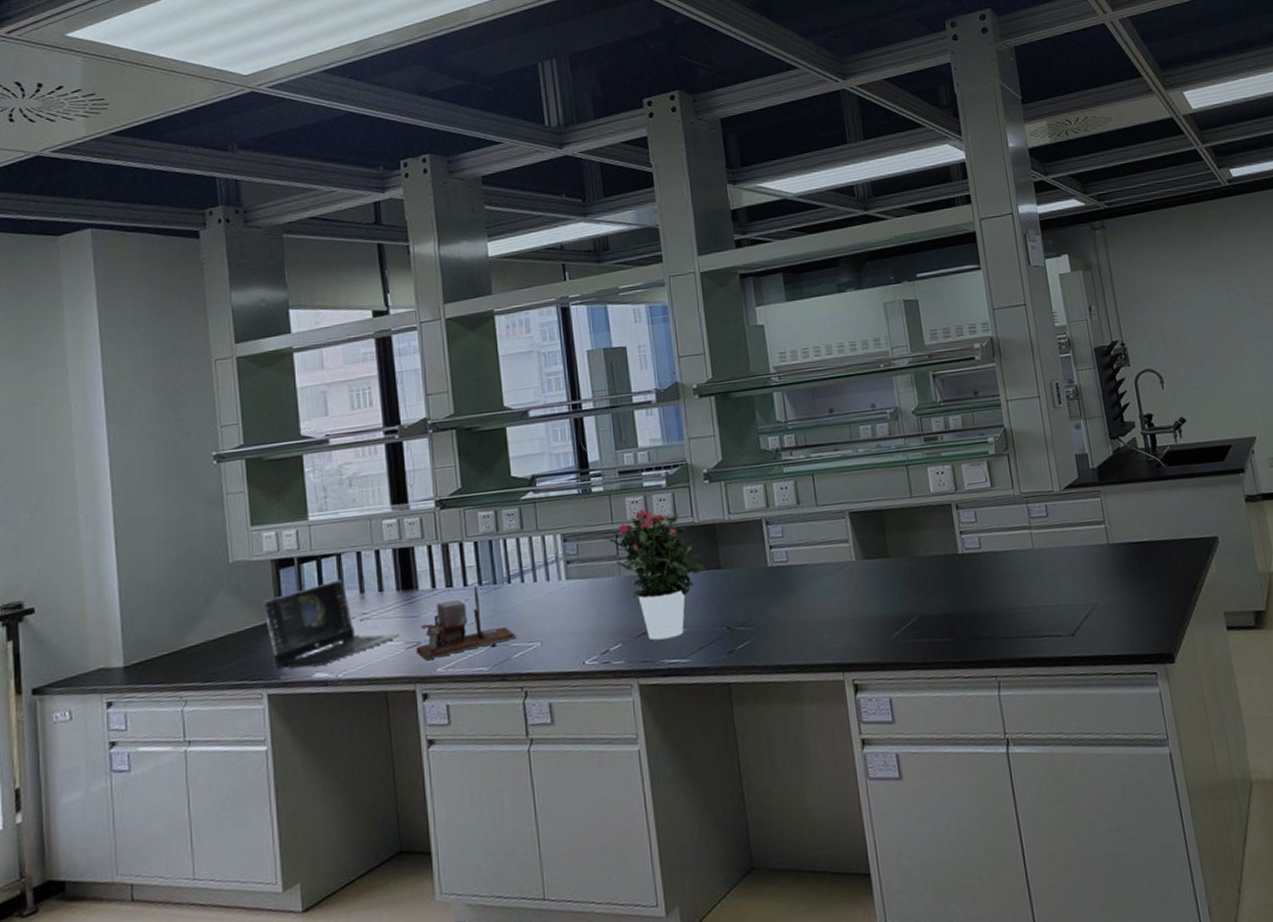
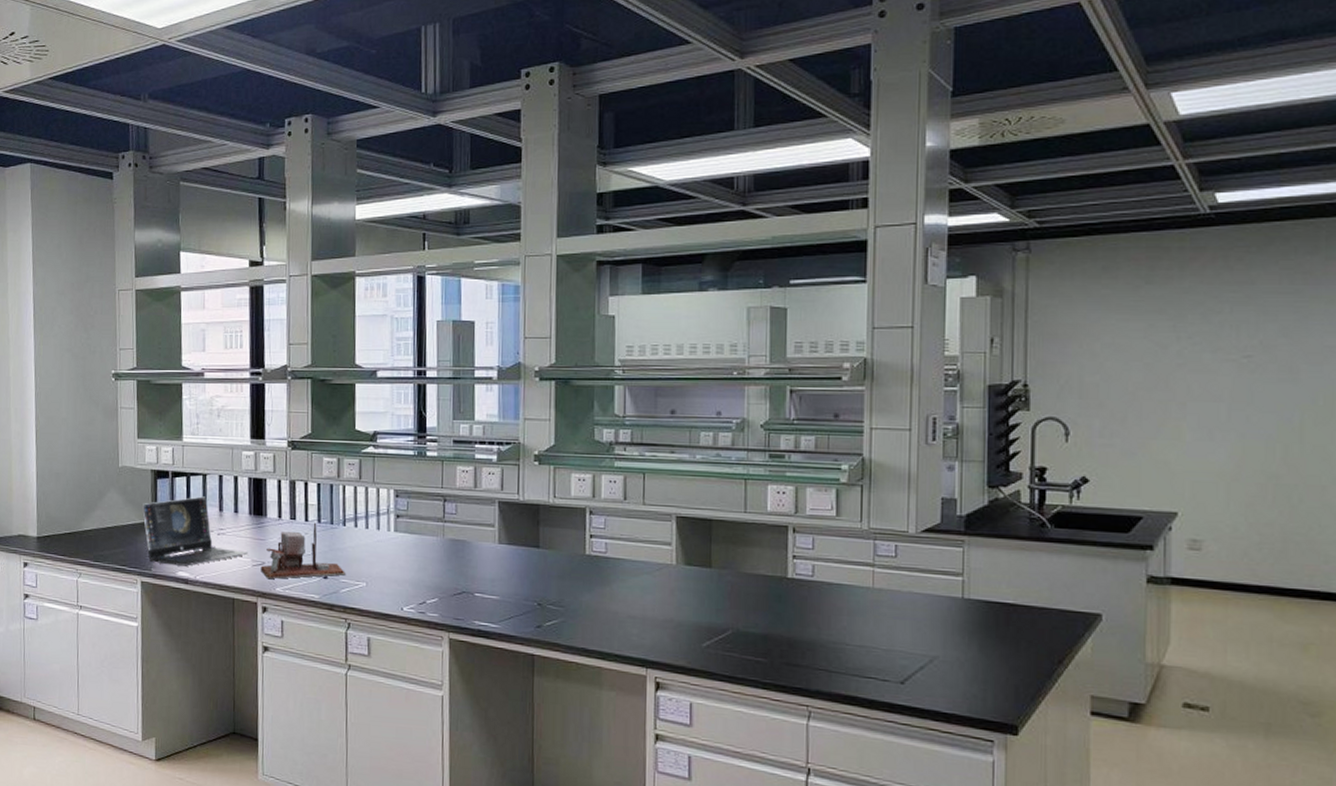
potted flower: present [605,509,707,641] -> none [434,479,526,603]

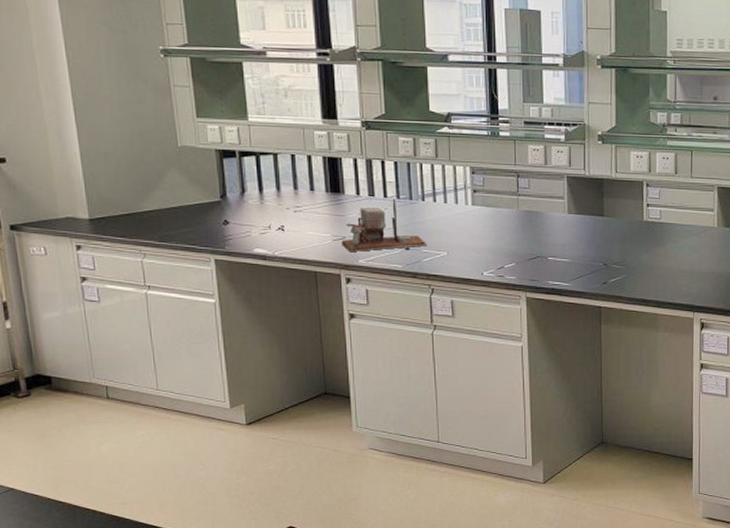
laptop: present [141,496,248,567] -> none [208,175,327,243]

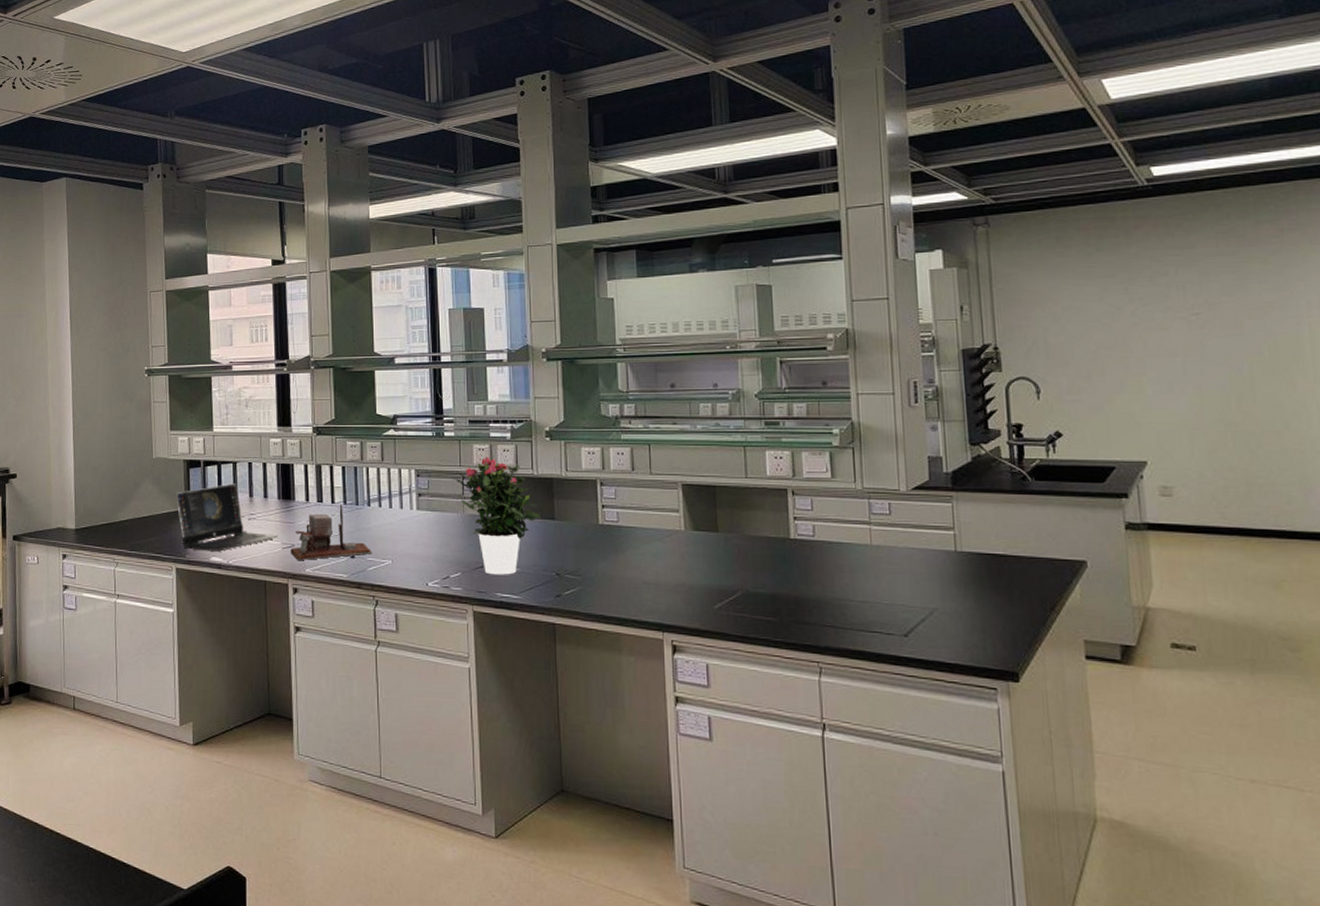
laptop: none [208,175,327,243] -> present [175,483,278,552]
potted flower: none [508,157,592,265] -> present [453,457,542,575]

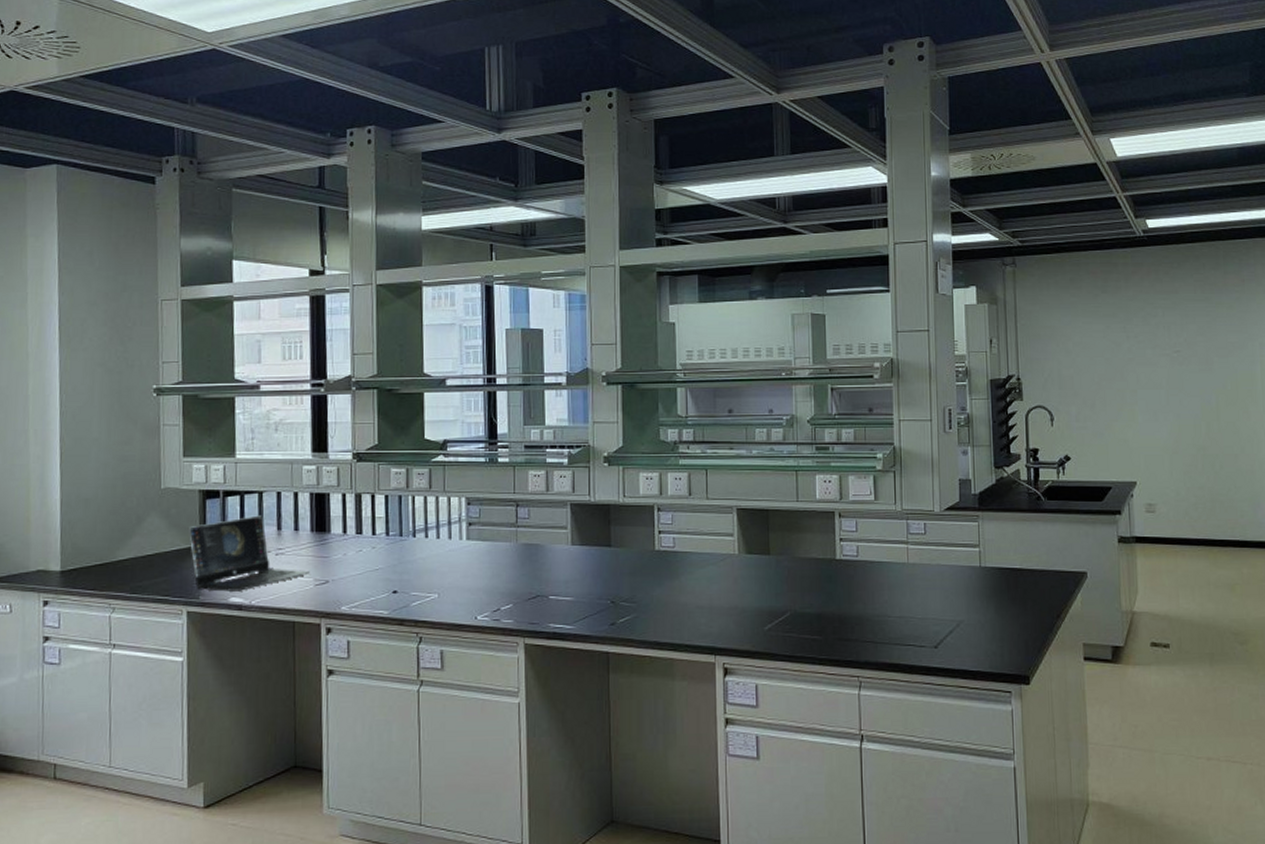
desk organizer: present [290,504,373,561] -> none [324,535,417,599]
potted flower: present [453,457,542,575] -> none [506,483,598,605]

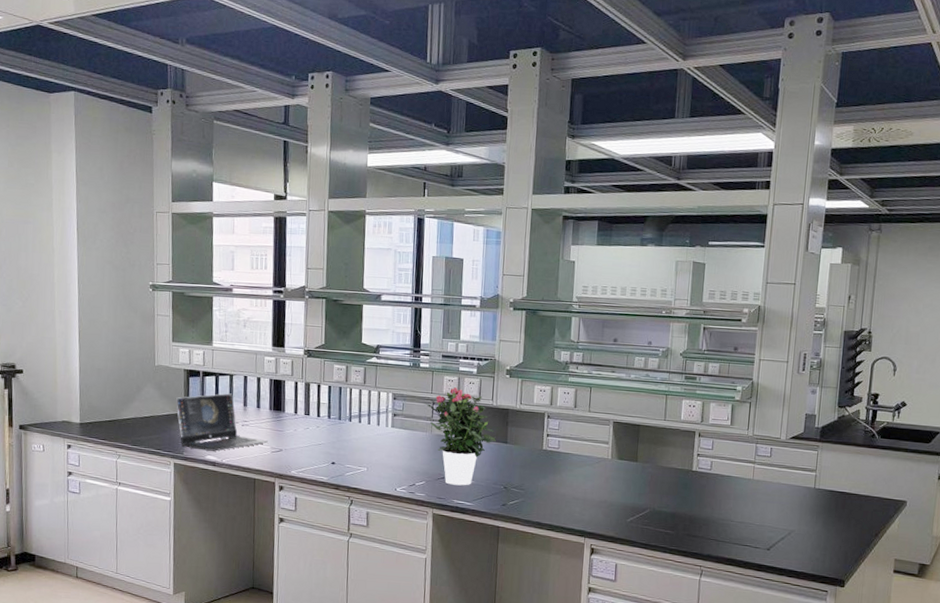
potted flower: none [506,483,598,605] -> present [425,387,497,486]

